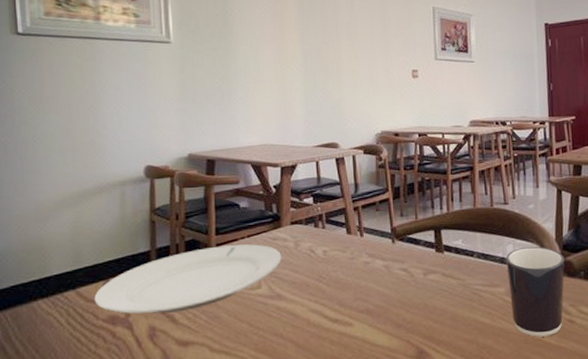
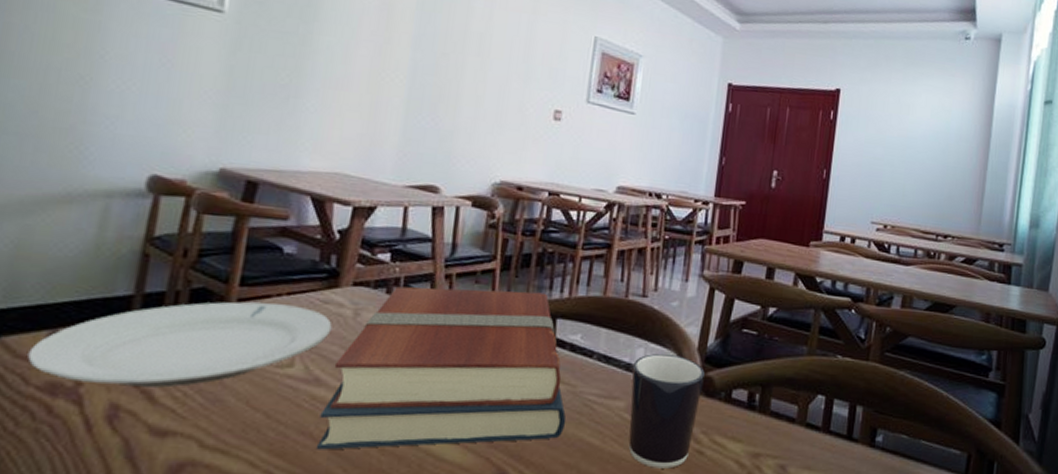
books: none [285,211,462,346] -> present [315,286,566,450]

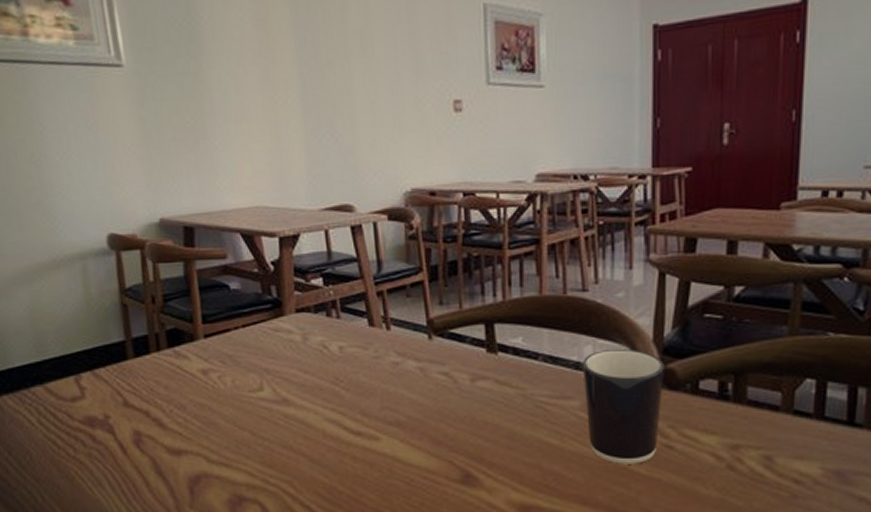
plate: present [27,301,333,388] -> none [66,336,287,416]
books: present [315,286,566,450] -> none [295,299,521,460]

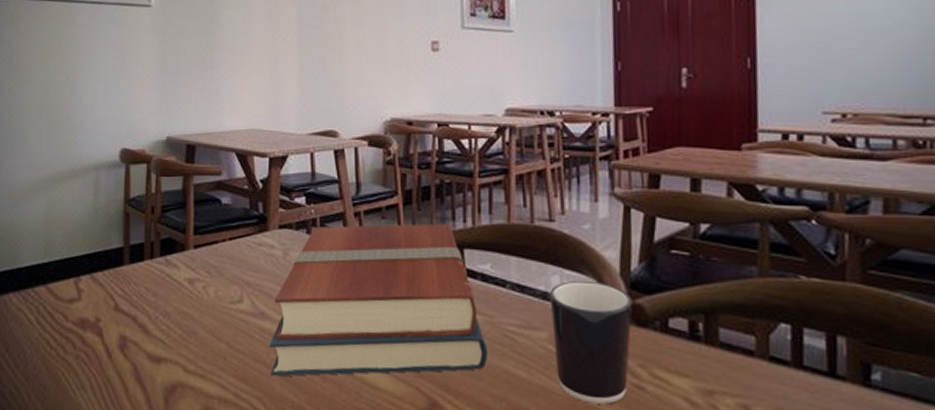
books: none [295,299,521,460] -> present [269,223,488,377]

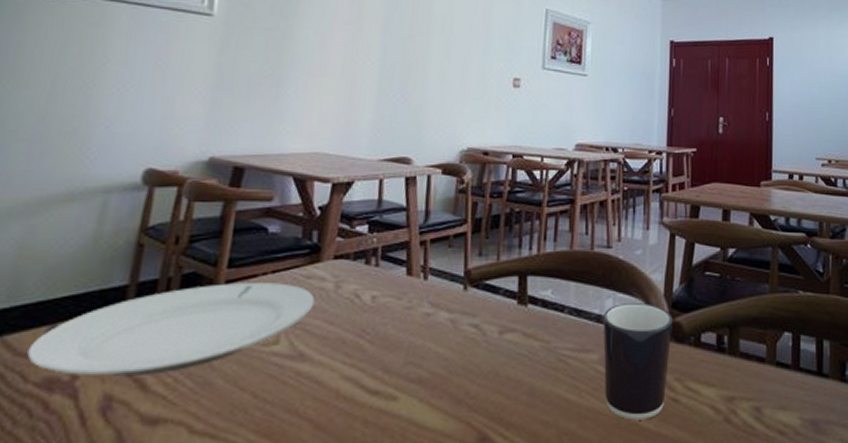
plate: none [65,248,268,322] -> present [27,283,315,376]
books: present [269,223,488,377] -> none [301,251,543,427]

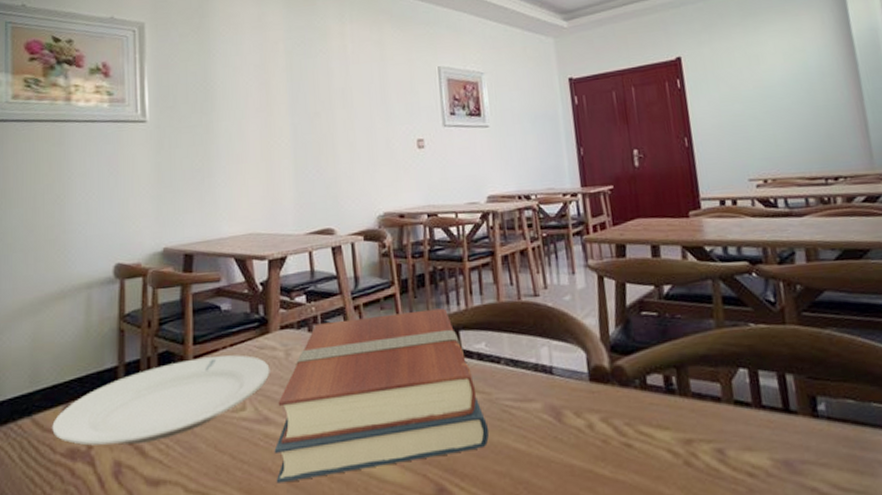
books: none [301,251,543,427] -> present [274,308,490,484]
mug: present [602,302,673,420] -> none [540,348,618,467]

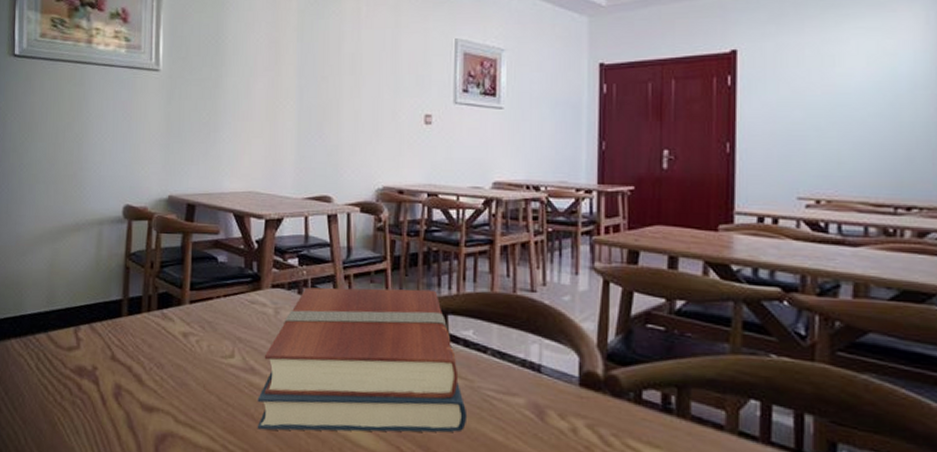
plate: present [52,355,270,446] -> none [64,303,259,373]

